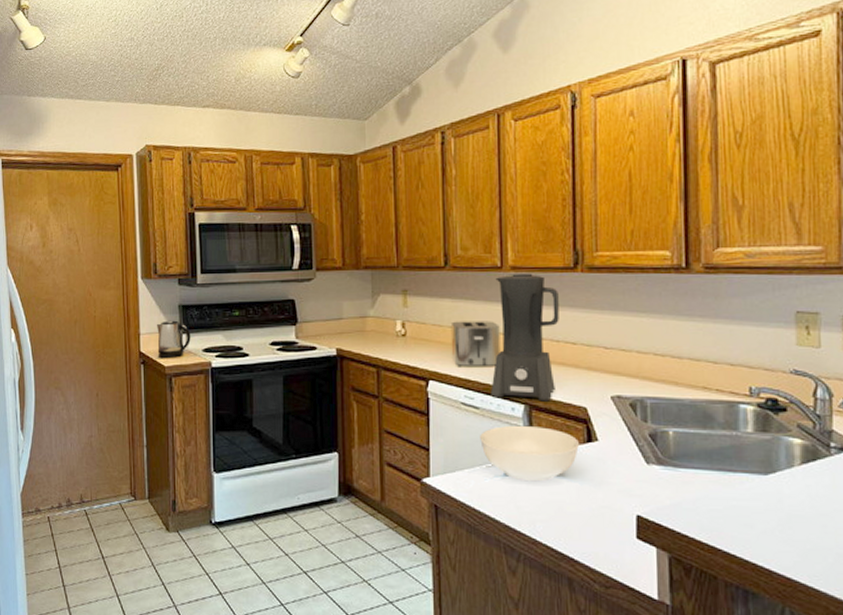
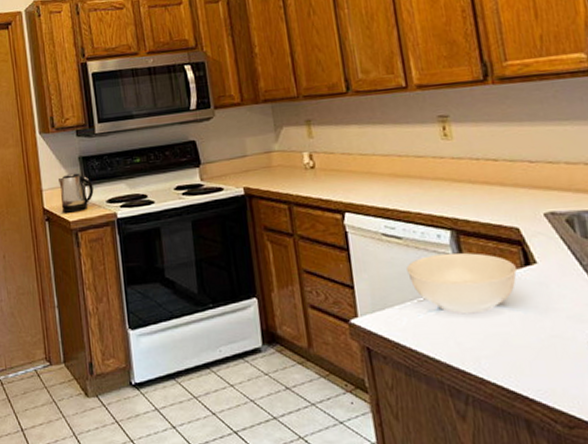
toaster: present [450,321,500,367] -> none [360,144,417,196]
blender: present [491,273,559,402] -> none [402,90,482,226]

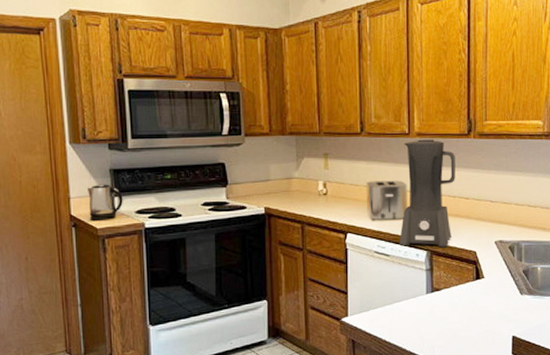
toaster: none [360,144,417,196] -> present [366,180,408,221]
blender: none [402,90,482,226] -> present [399,139,456,248]
bowl: present [407,252,517,315] -> none [390,268,469,315]

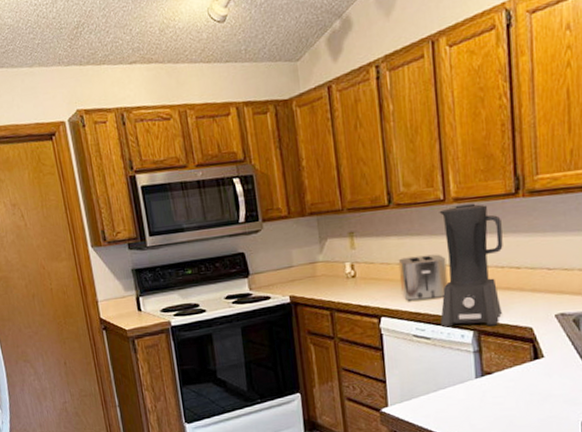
kettle: present [88,184,123,222] -> none [113,284,148,323]

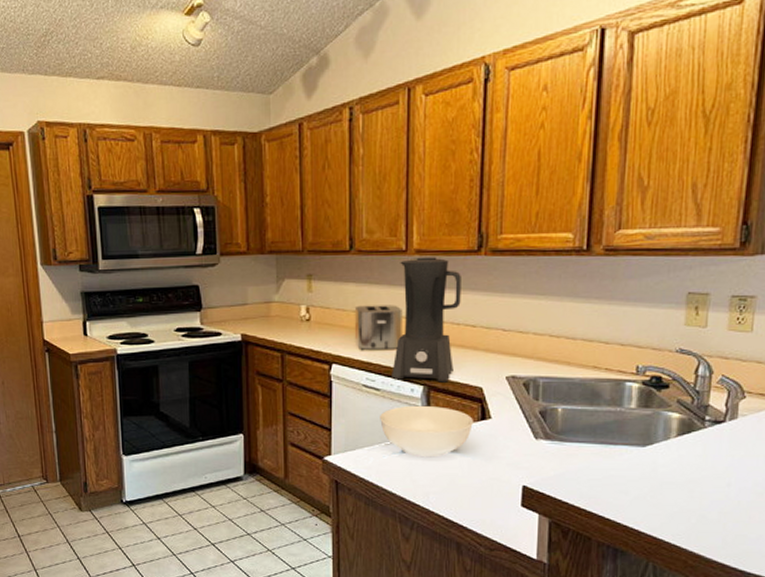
bowl: none [433,349,526,402] -> present [380,405,473,458]

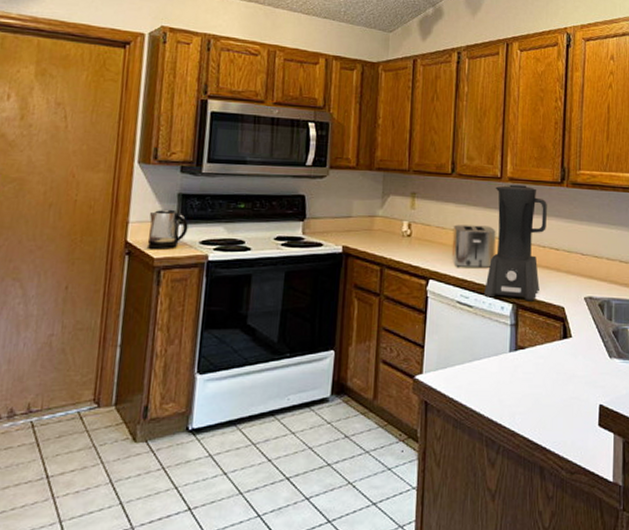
kettle: none [60,307,95,347] -> present [146,209,188,251]
bowl: present [380,405,473,458] -> none [471,323,556,376]

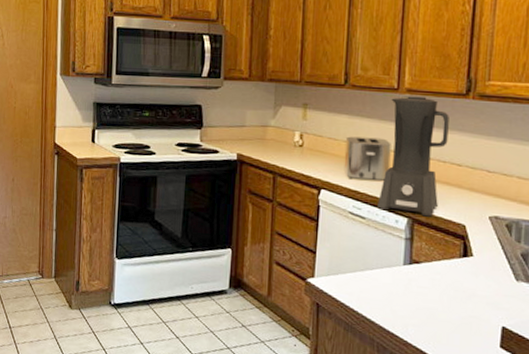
kettle: present [146,209,188,251] -> none [71,116,103,152]

